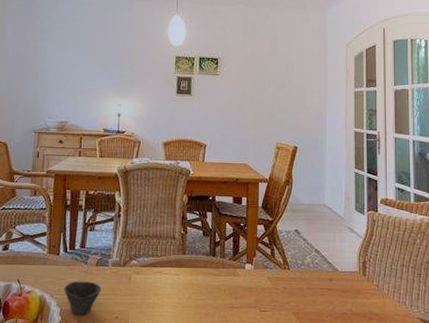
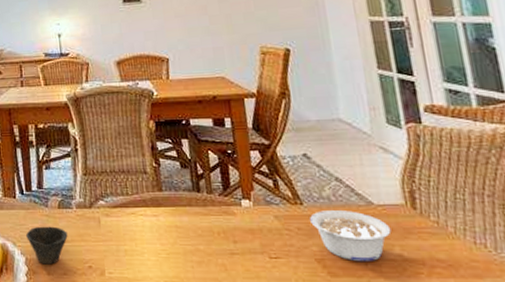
legume: none [293,274,347,315] -> present [310,210,391,262]

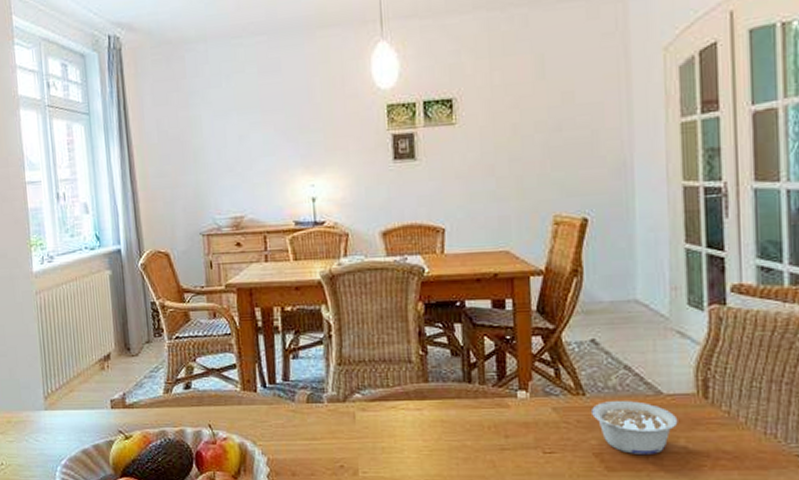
cup: present [26,226,68,265] -> none [268,423,317,465]

